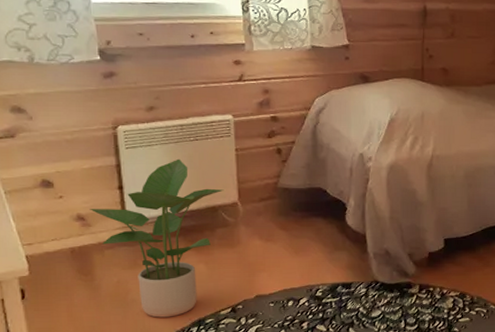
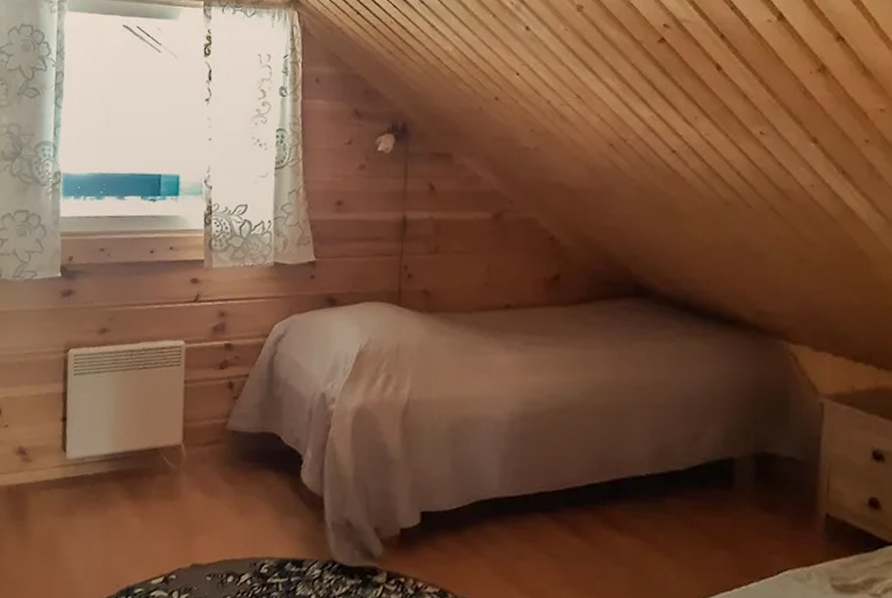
potted plant: present [90,158,224,318] -> none [32,389,169,581]

